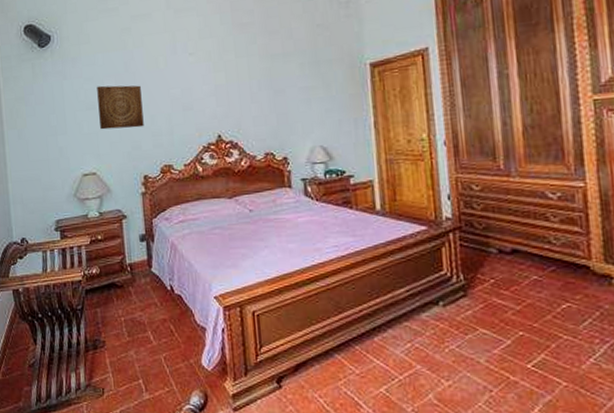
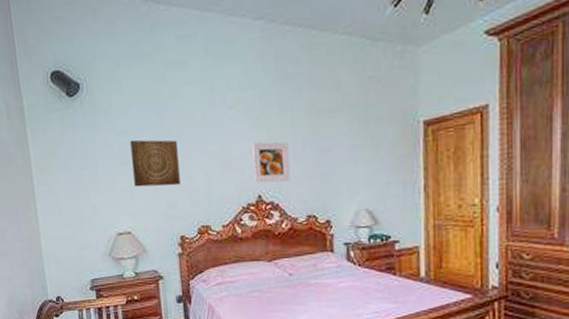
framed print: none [212,84,248,124] -> present [252,141,290,184]

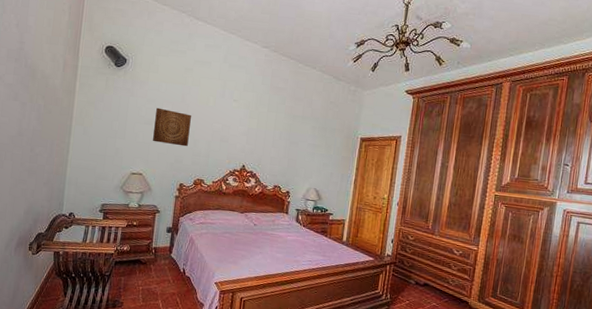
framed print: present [252,141,290,184] -> none [241,127,270,159]

